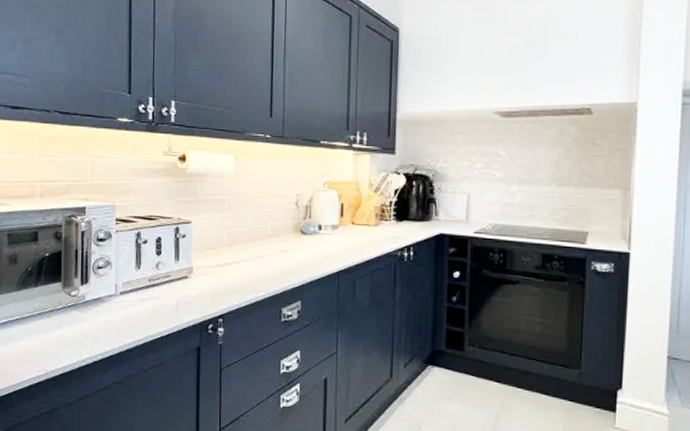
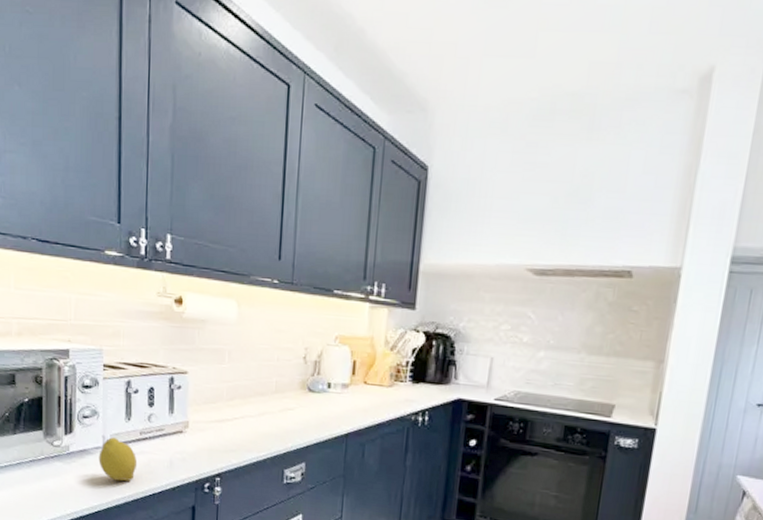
fruit: none [111,285,147,327] -> present [98,437,138,482]

